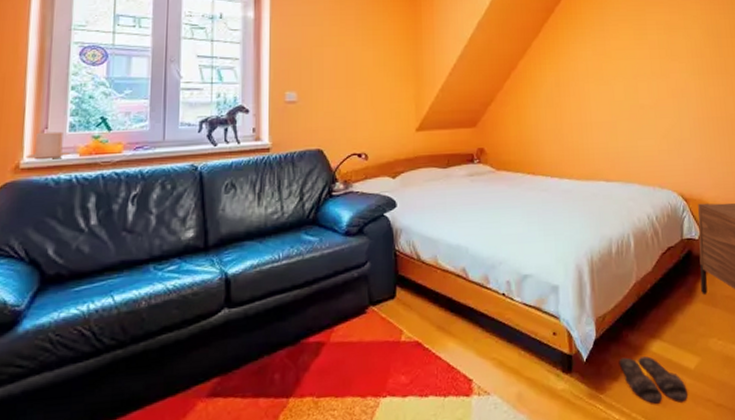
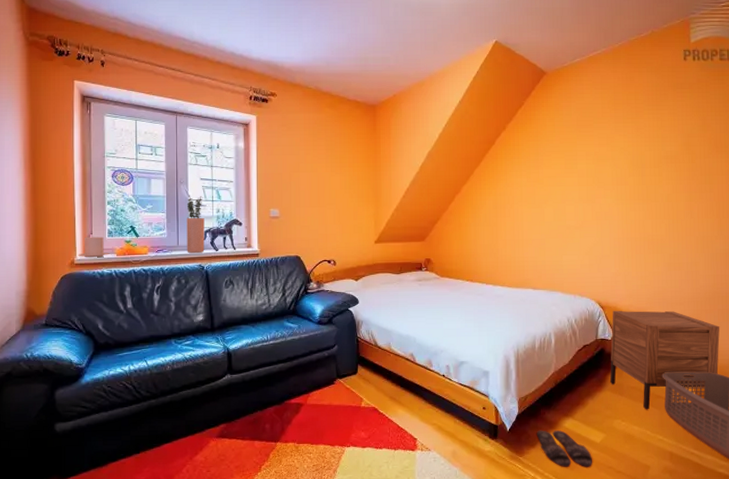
vase: none [175,76,200,149] -> present [186,195,205,253]

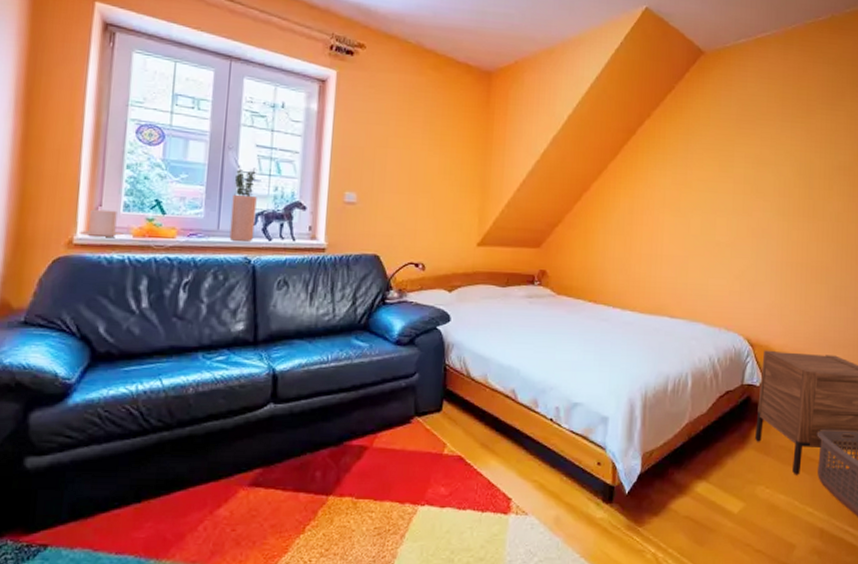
slippers: present [536,430,592,467] -> none [661,494,727,544]

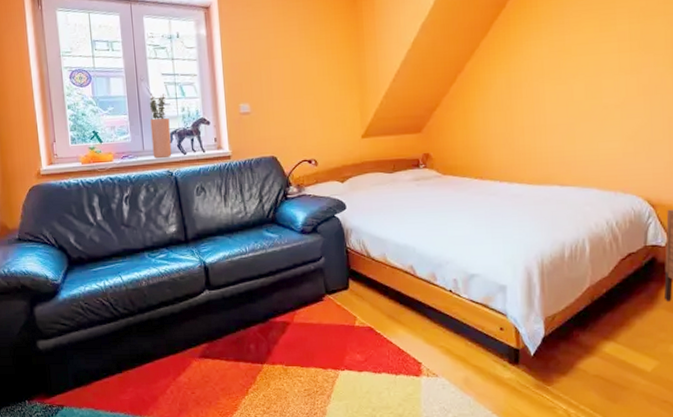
candle: present [79,209,123,238] -> none [43,144,75,168]

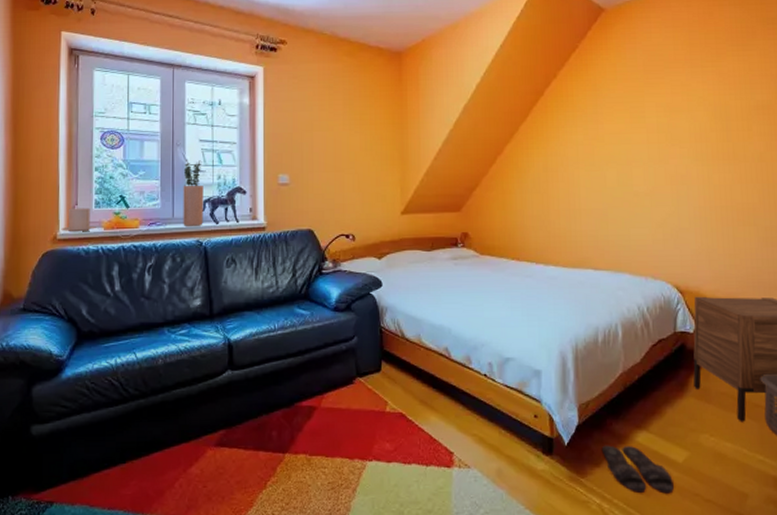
candle: none [43,144,75,168] -> present [61,208,96,232]
slippers: none [568,355,642,401] -> present [601,445,674,494]

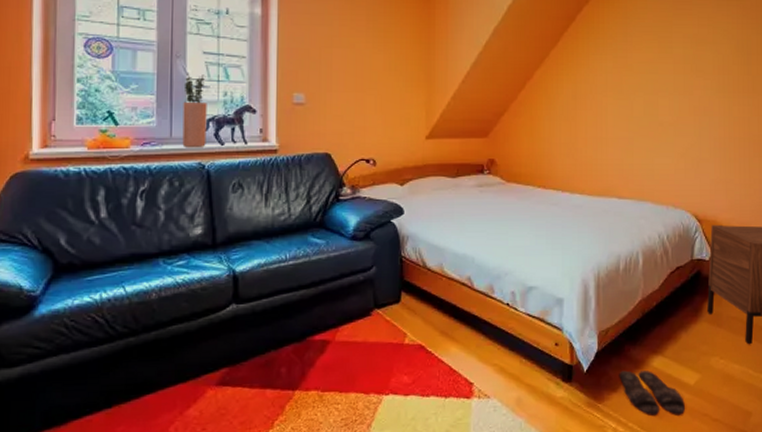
candle: present [61,208,96,232] -> none [34,124,78,152]

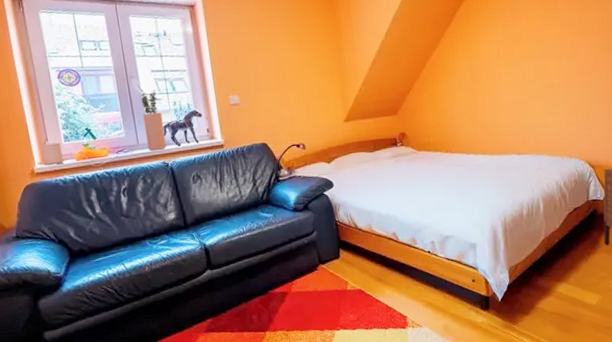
candle: none [34,124,78,152] -> present [37,142,69,166]
slippers: present [619,370,685,416] -> none [529,296,589,332]

